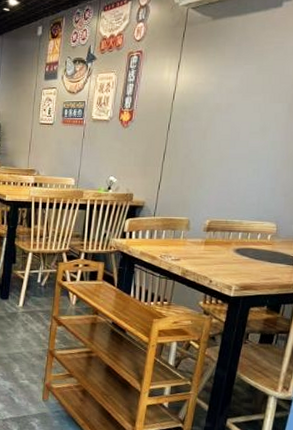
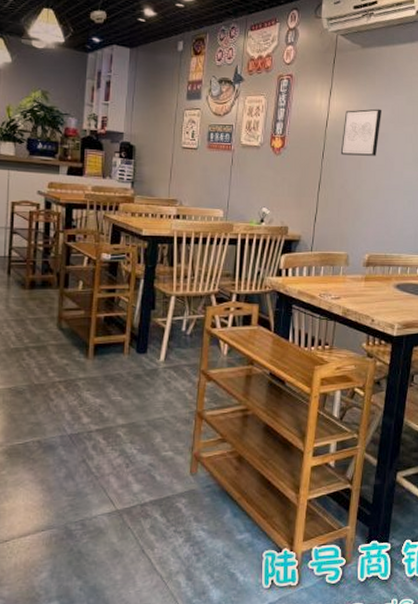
wall art: none [186,79,231,126] -> present [340,108,383,156]

